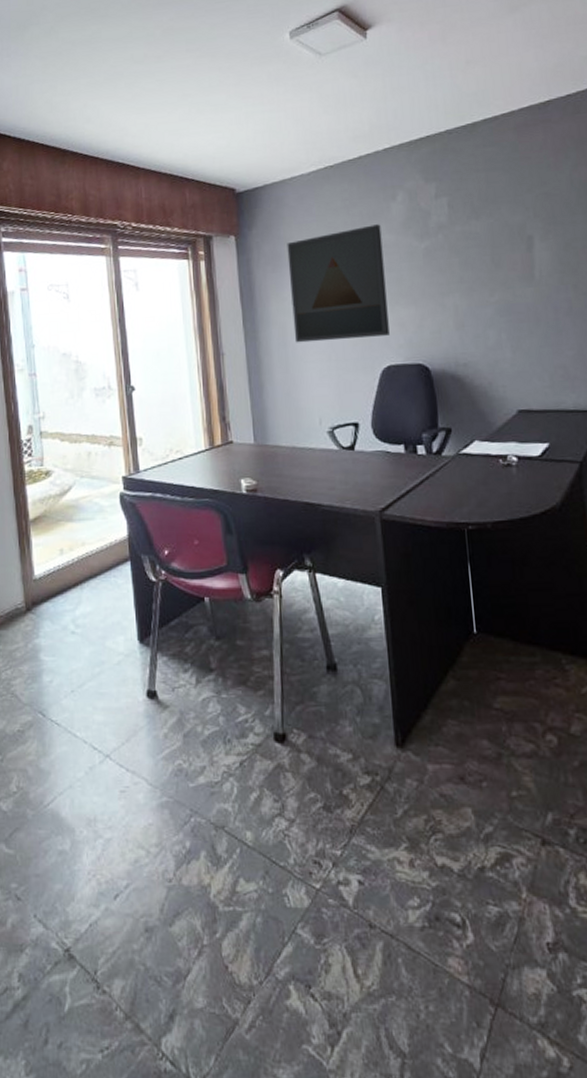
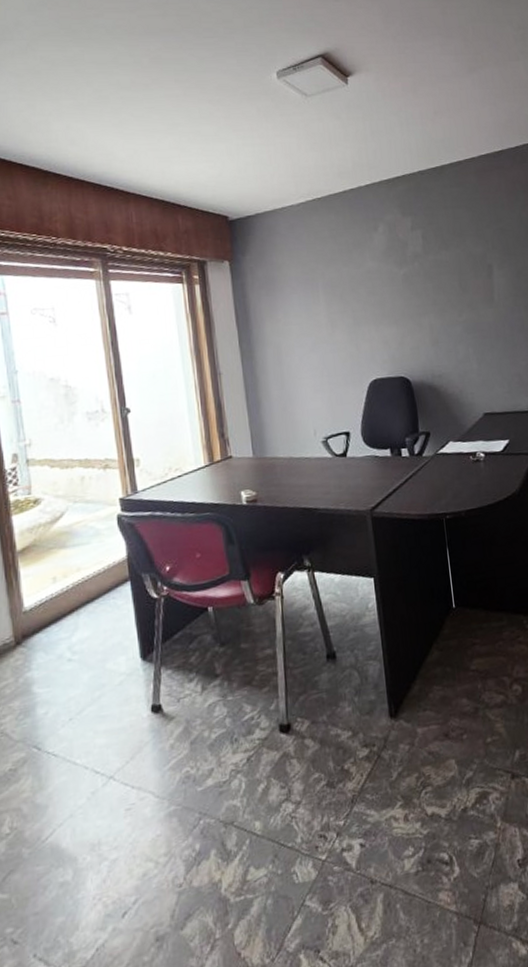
wall art: present [287,224,390,343] -> none [279,252,375,361]

